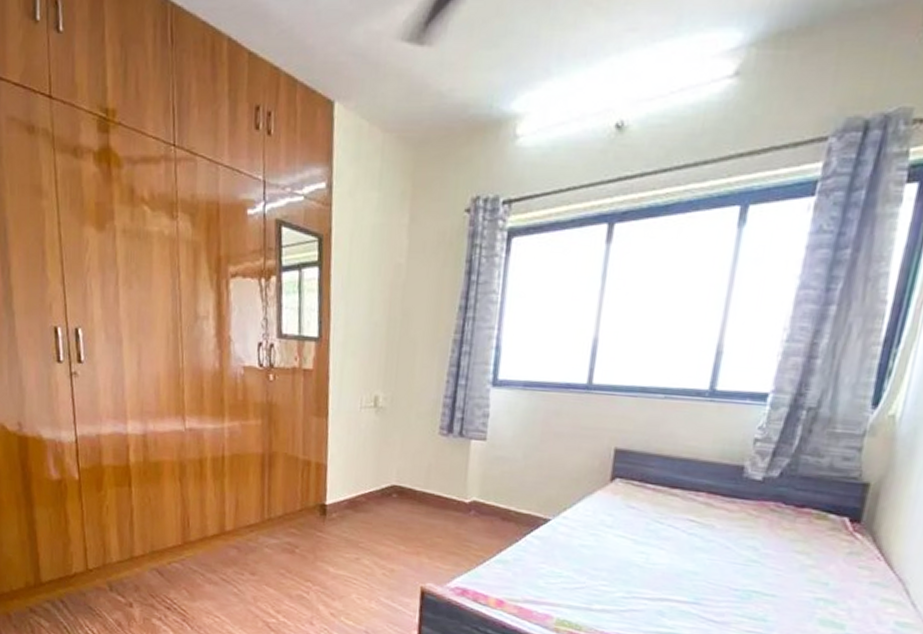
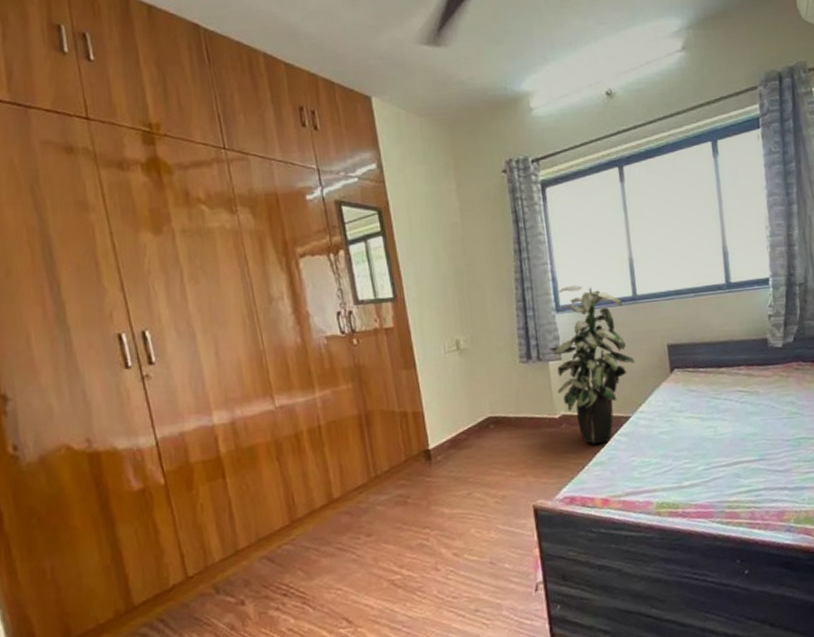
indoor plant: none [473,359,572,541] -> present [548,285,635,444]

